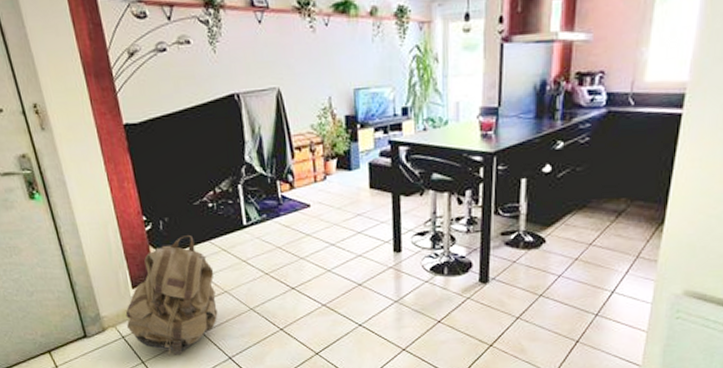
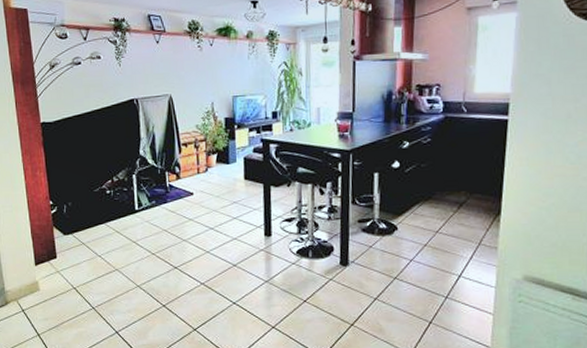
backpack: present [125,235,218,357] -> none [27,218,109,330]

